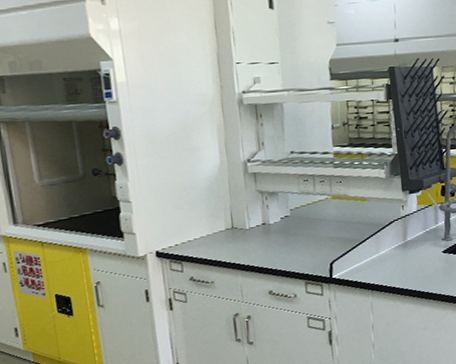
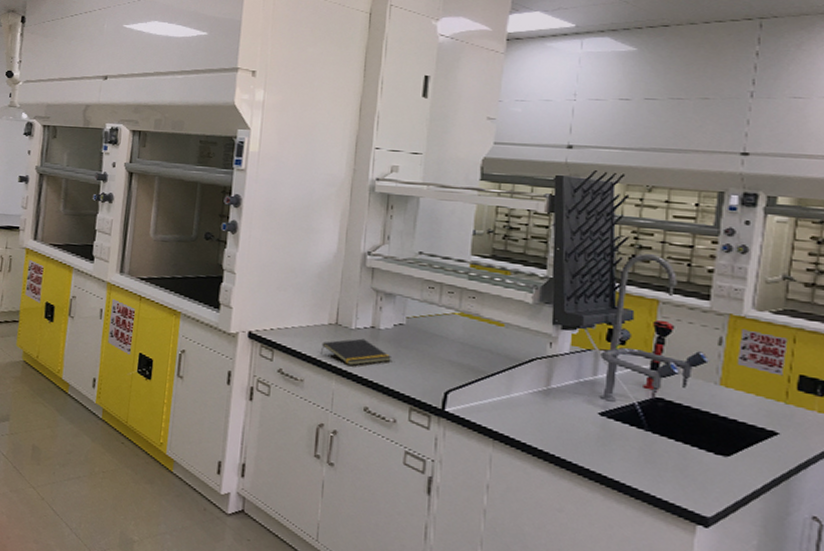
notepad: none [223,235,284,260] -> present [321,338,391,366]

